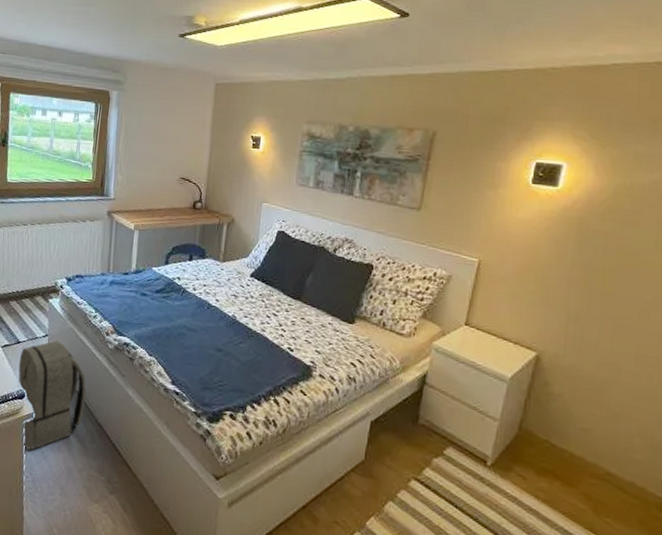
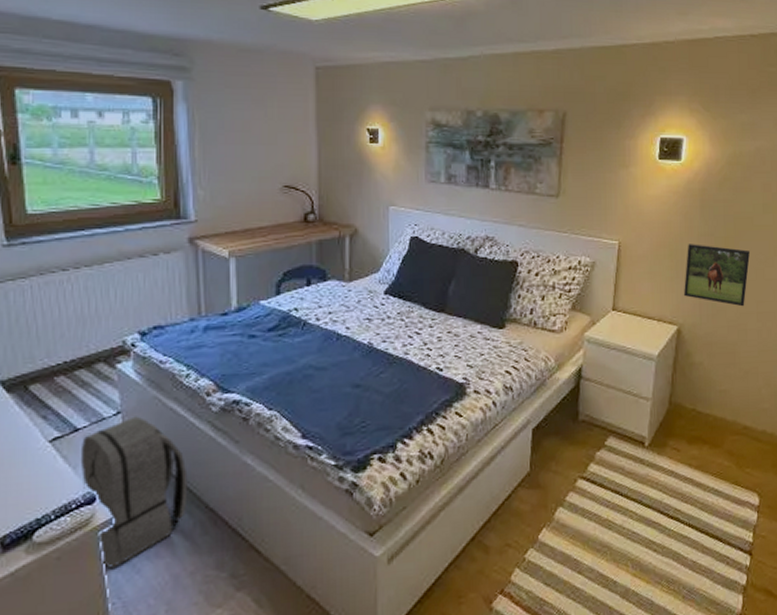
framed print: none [546,271,634,346] -> present [683,244,751,307]

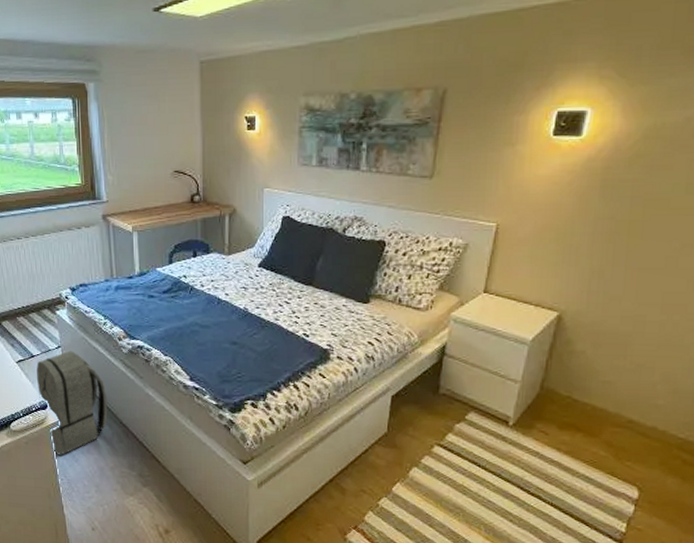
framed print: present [683,244,751,307] -> none [568,227,662,297]

